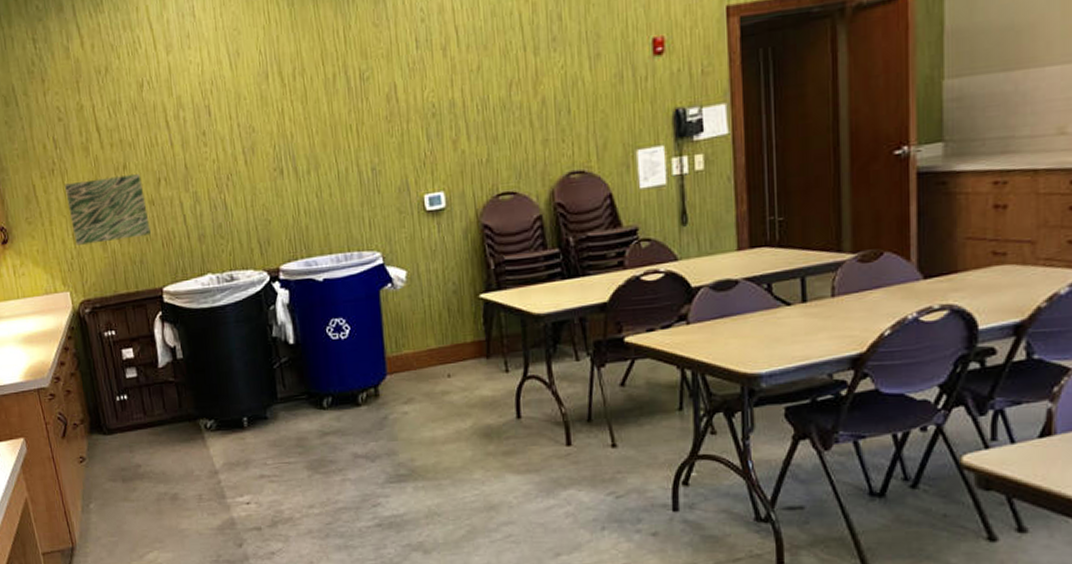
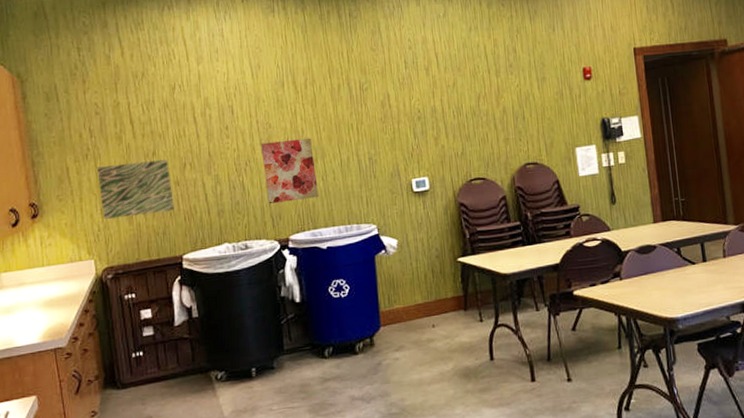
wall art: none [244,143,312,226] -> present [261,137,318,203]

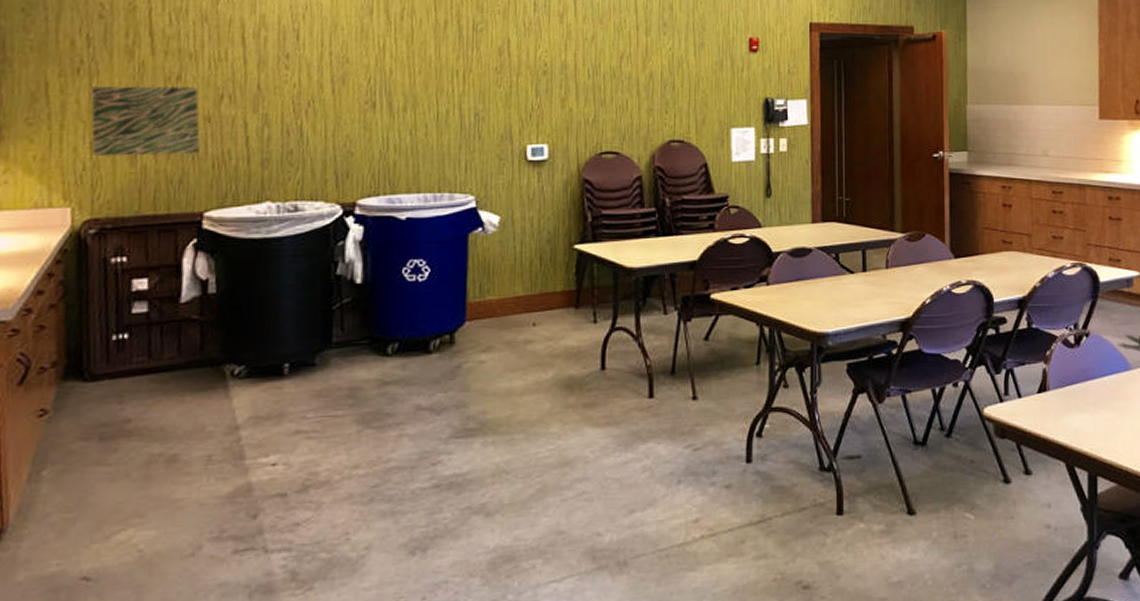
wall art: present [261,137,318,203] -> none [331,80,403,157]

